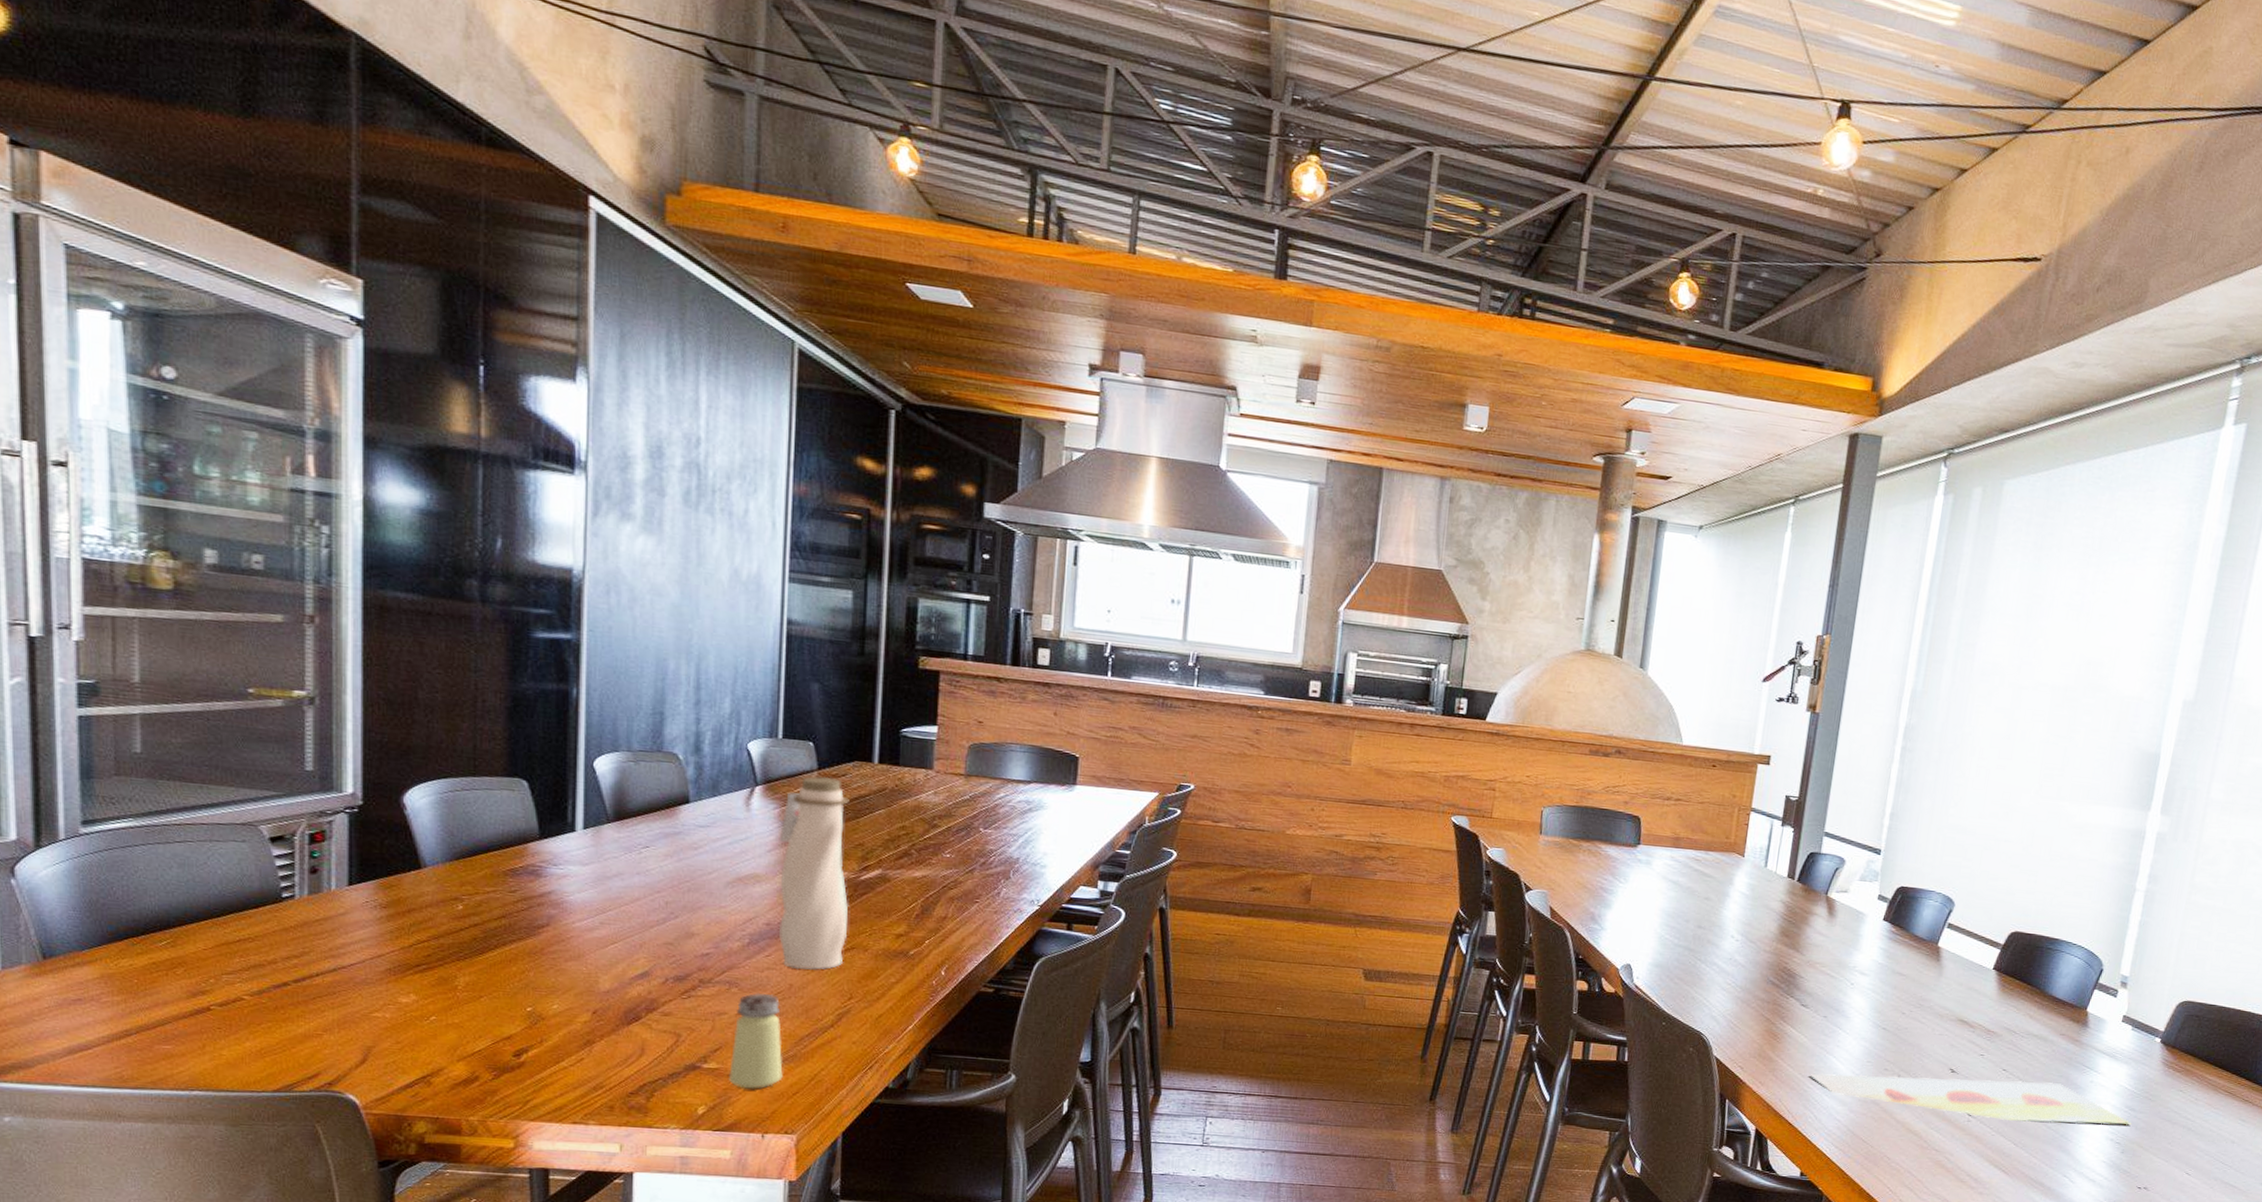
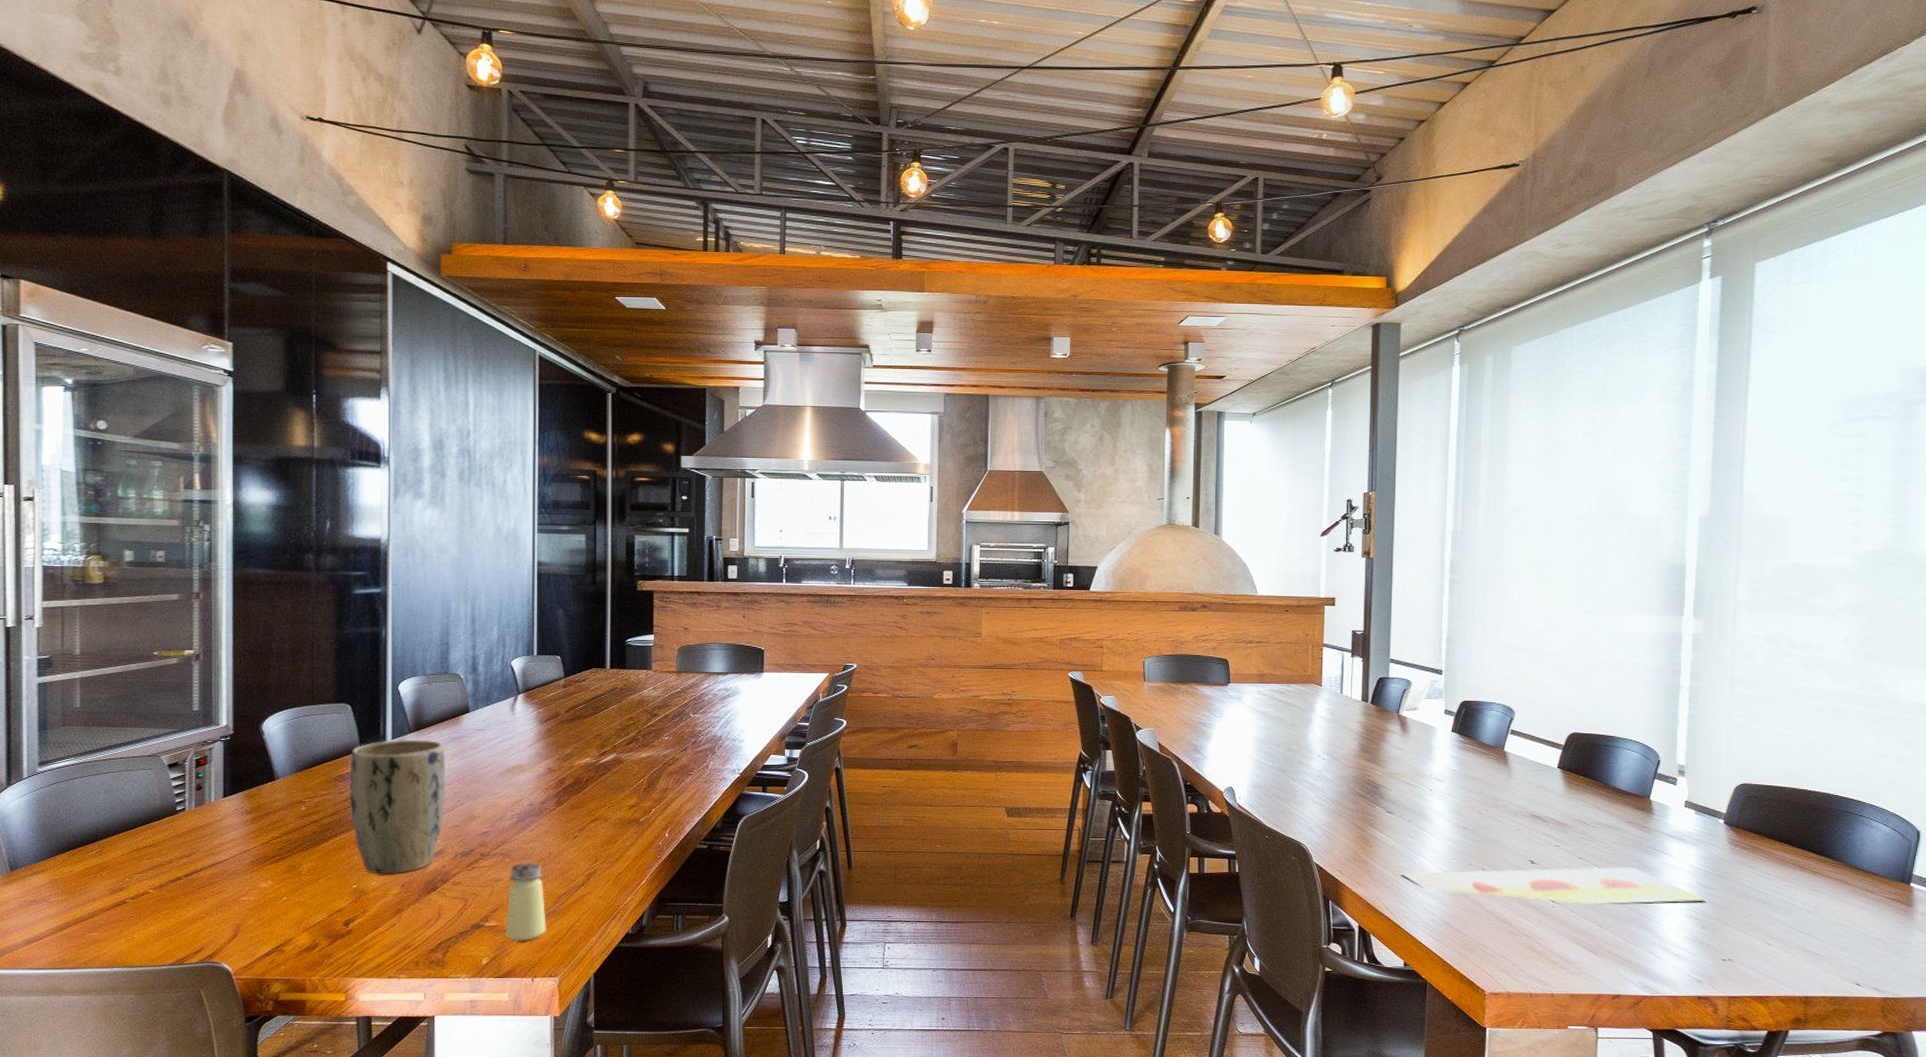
plant pot: none [523,829,655,998] -> present [348,739,445,875]
water bottle: present [778,776,849,970] -> none [538,682,592,840]

